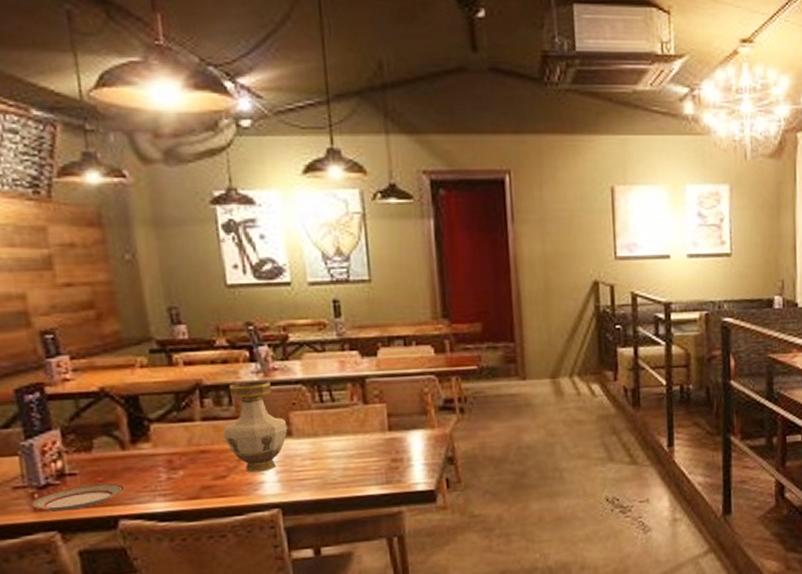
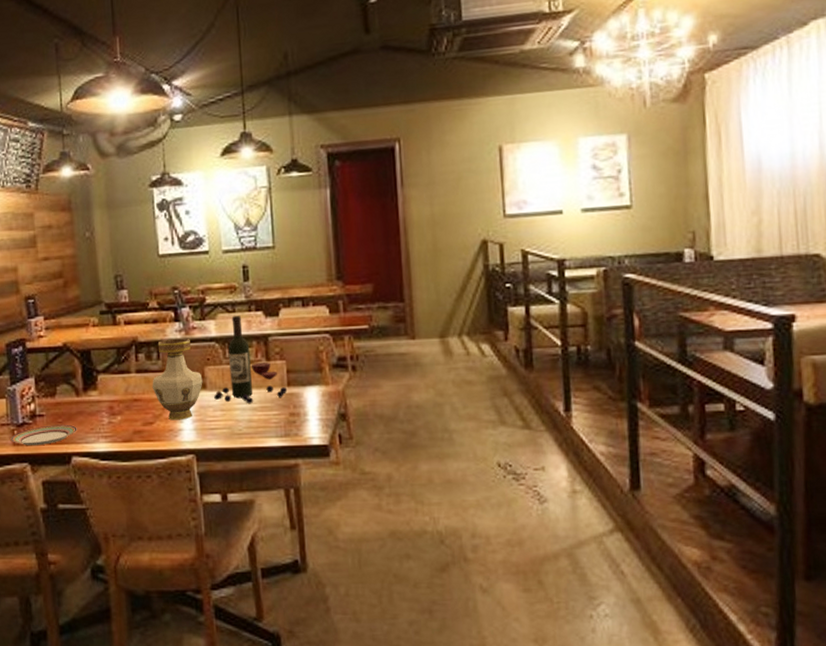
wine bottle: none [302,355,389,452] -> present [214,316,288,405]

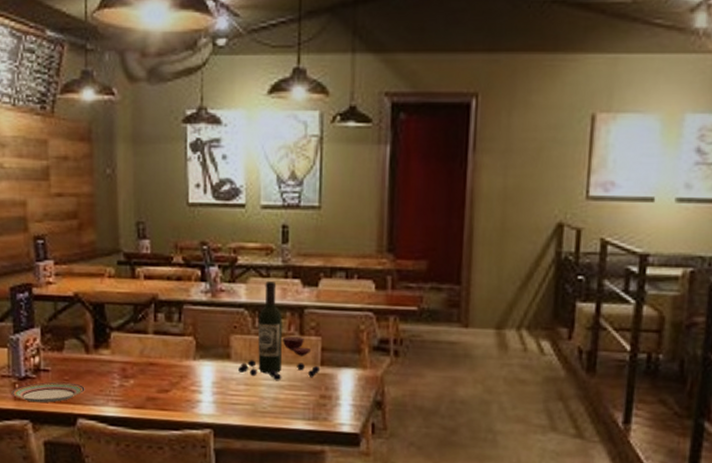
vase: present [152,338,203,420] -> none [170,300,227,391]

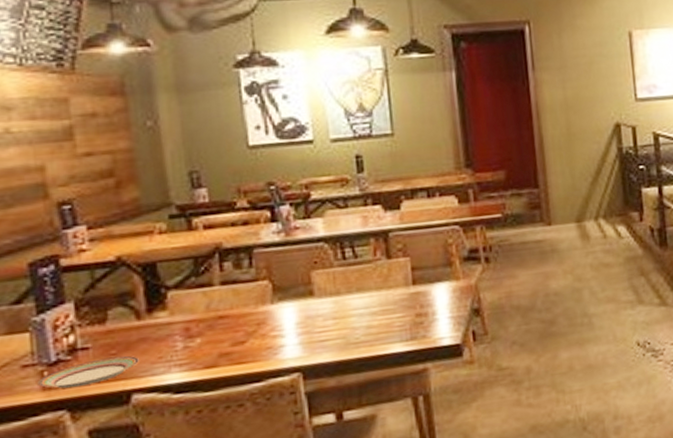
wine bottle: present [238,281,321,381] -> none [324,211,413,309]

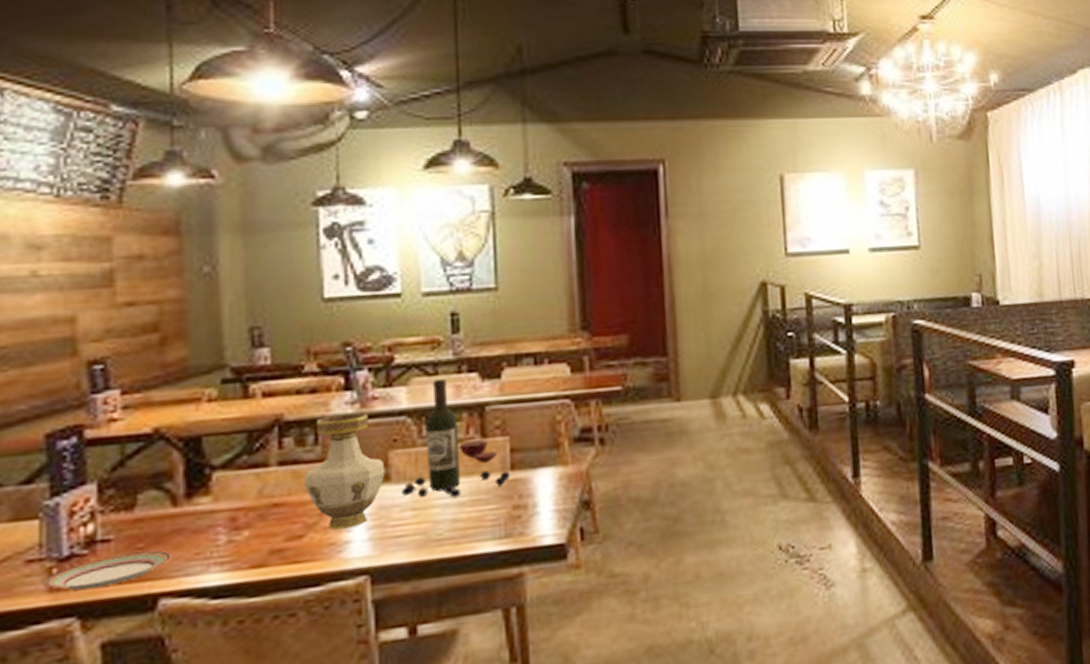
vase: none [242,240,309,336] -> present [304,412,385,530]
wine bottle: none [324,211,413,309] -> present [402,379,511,499]

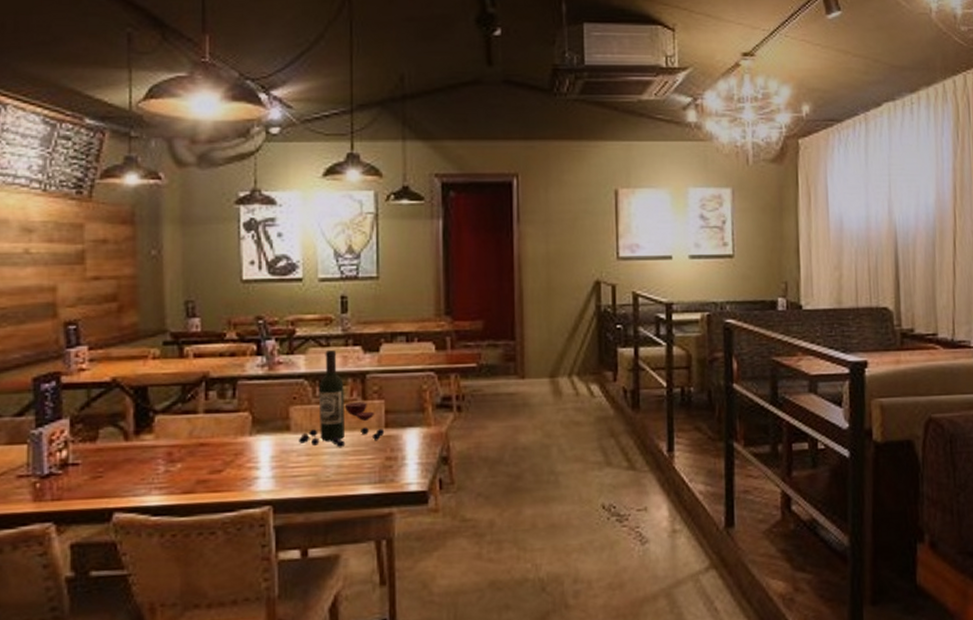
plate: present [44,550,171,591] -> none [30,474,123,502]
vase: present [304,412,385,530] -> none [224,374,287,467]

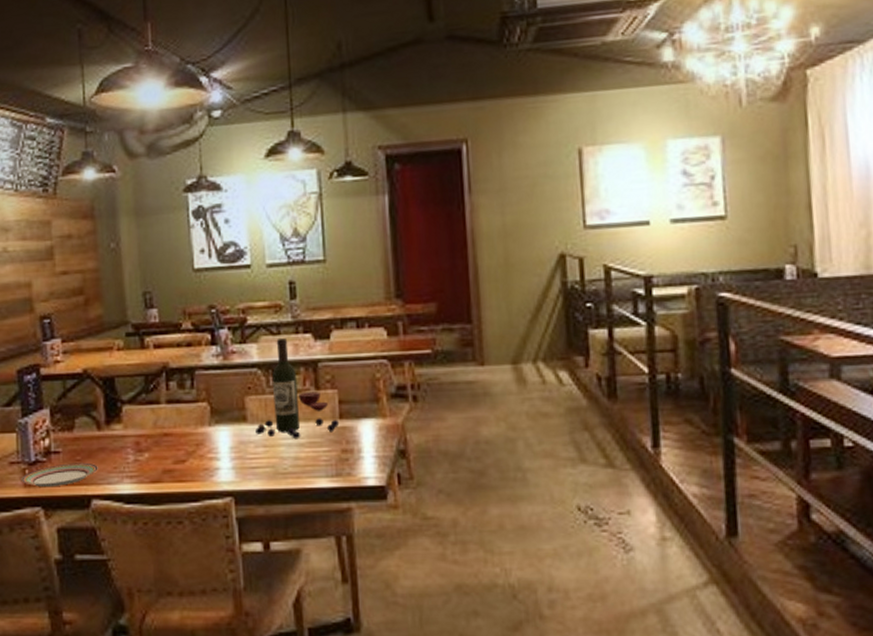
plate: none [30,474,123,502] -> present [21,462,98,488]

